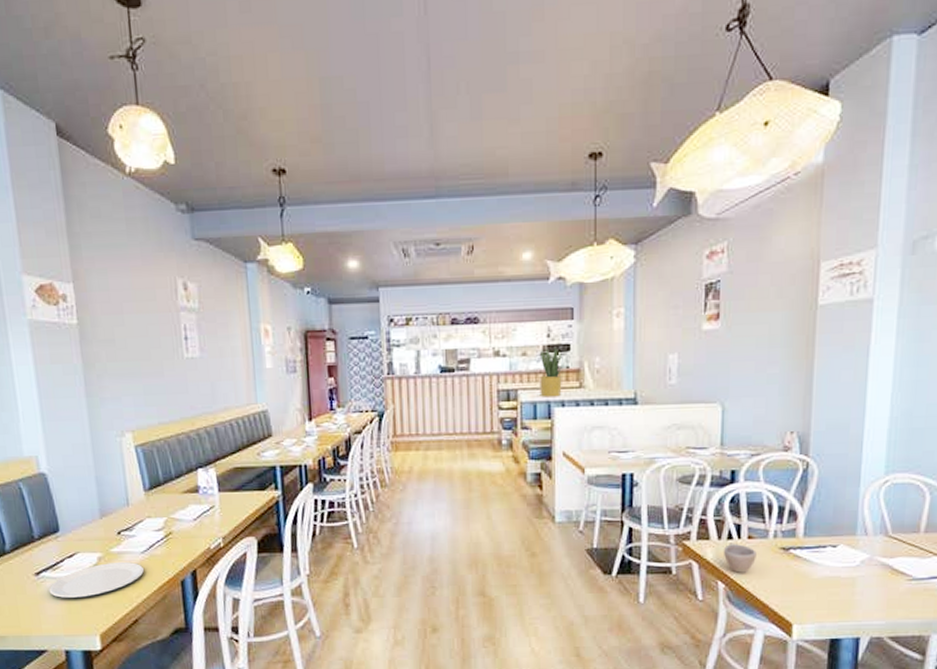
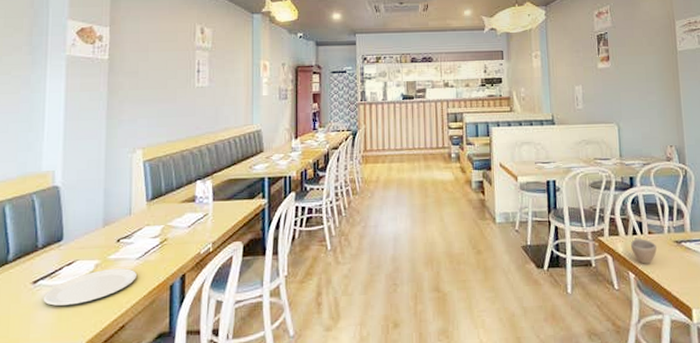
planter: present [539,346,565,397] -> none [478,80,498,119]

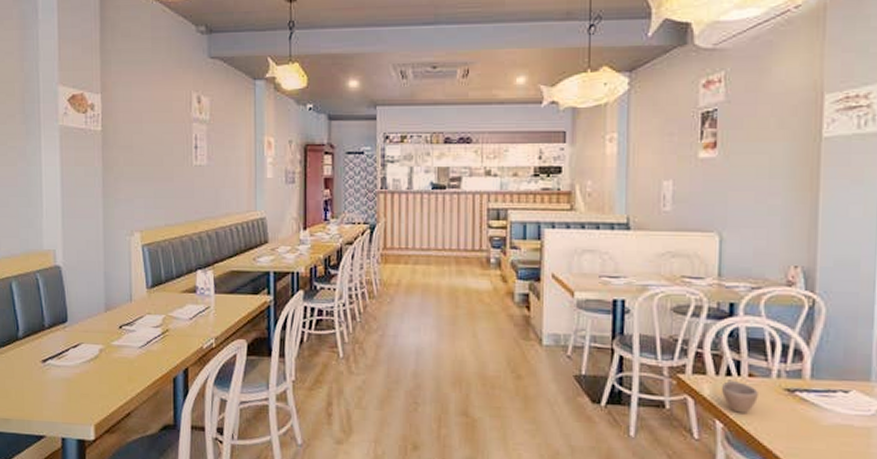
plate: present [43,268,138,307] -> none [53,354,141,388]

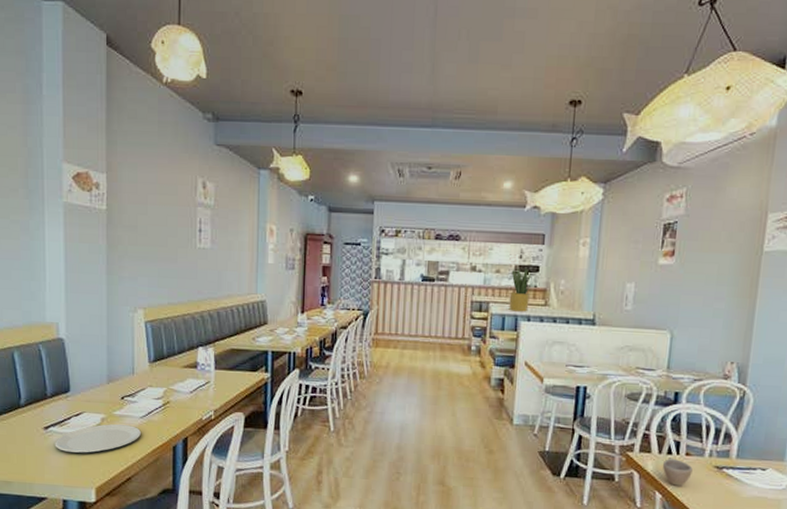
plate: none [53,354,141,388] -> present [54,423,142,454]
planter: none [530,168,556,218] -> present [509,267,533,312]

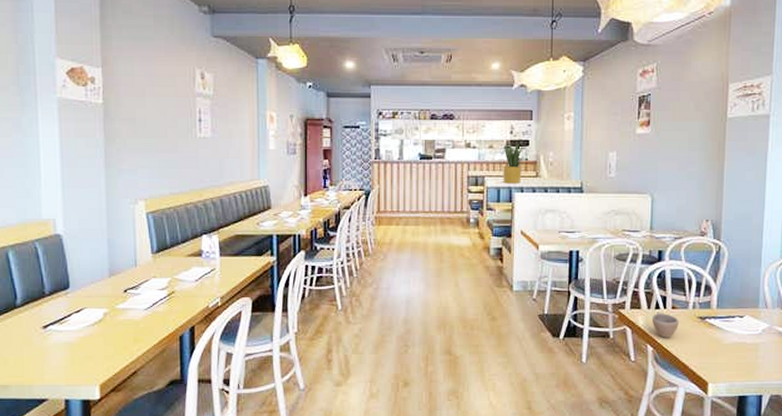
plate: present [54,423,142,454] -> none [54,317,147,351]

